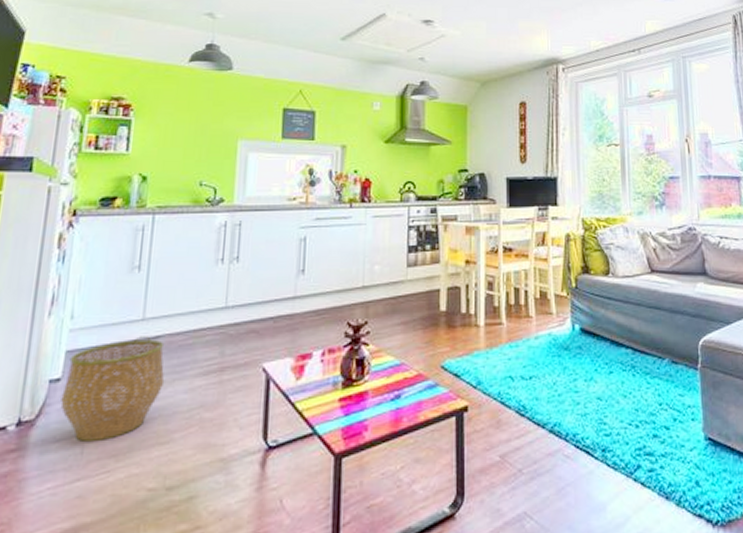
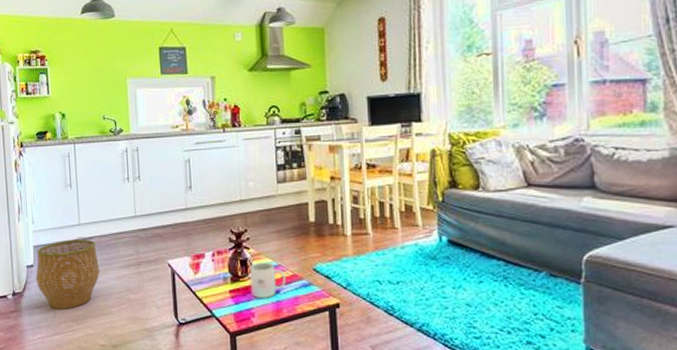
mug: none [365,360,409,406] -> present [249,262,286,298]

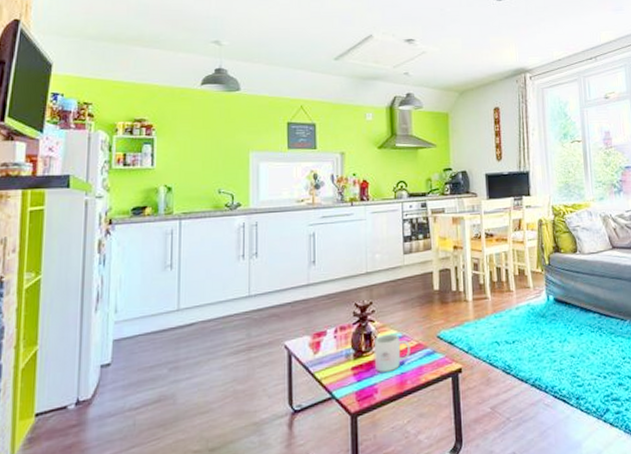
basket: present [36,237,100,309] -> none [112,324,201,415]

